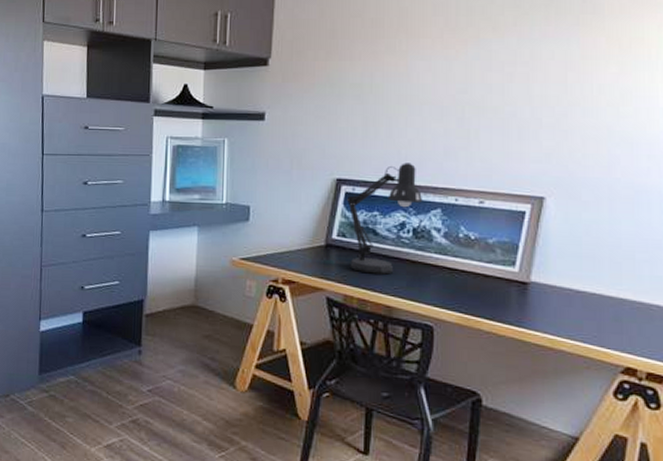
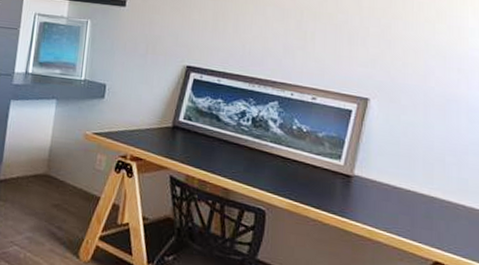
desk lamp: present [346,163,423,275] -> none [193,56,263,159]

